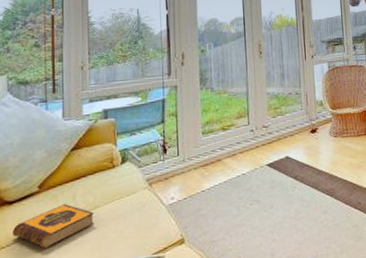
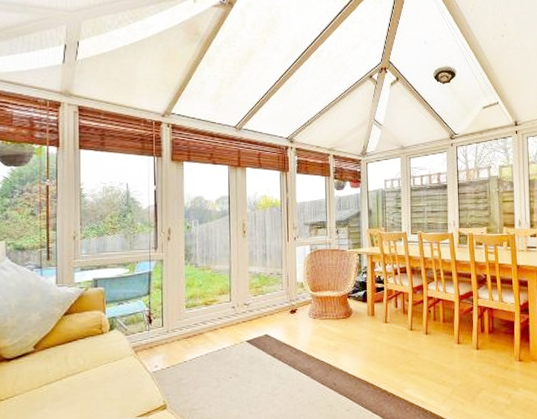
hardback book: present [12,204,94,249] -> none [10,364,84,404]

